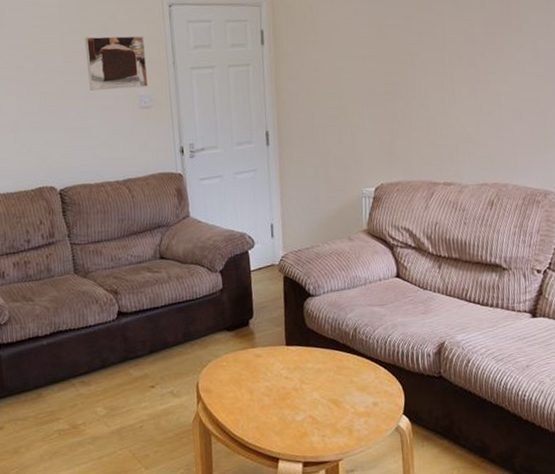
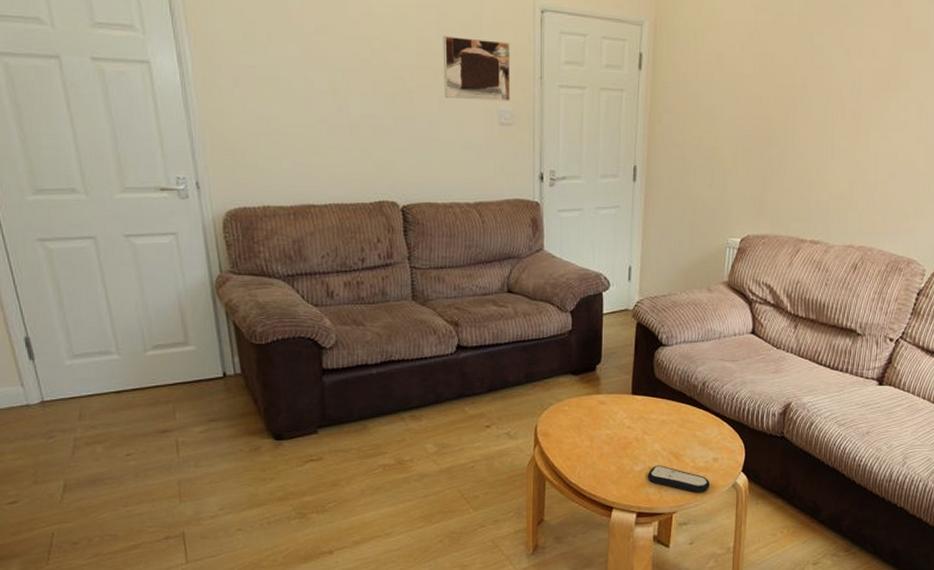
remote control: none [309,413,373,440] -> present [647,465,710,494]

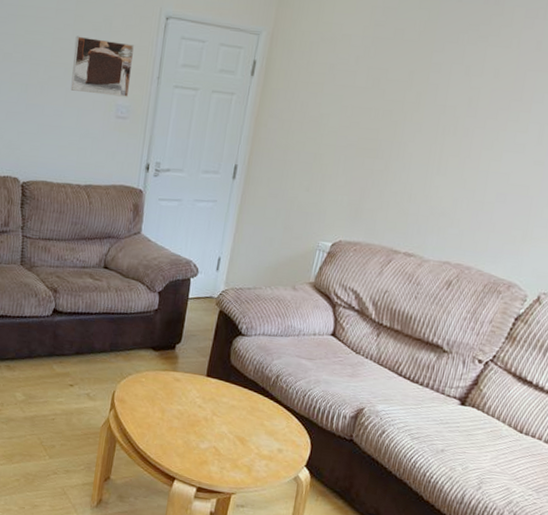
remote control: present [647,465,710,494] -> none [211,446,272,480]

